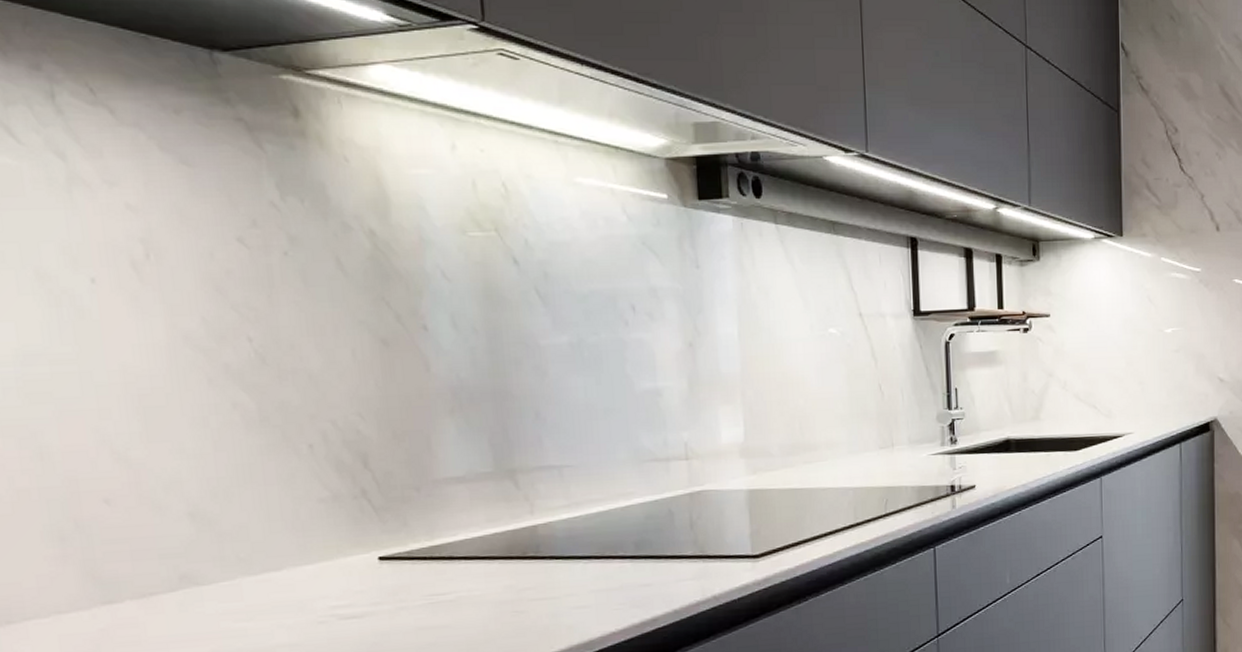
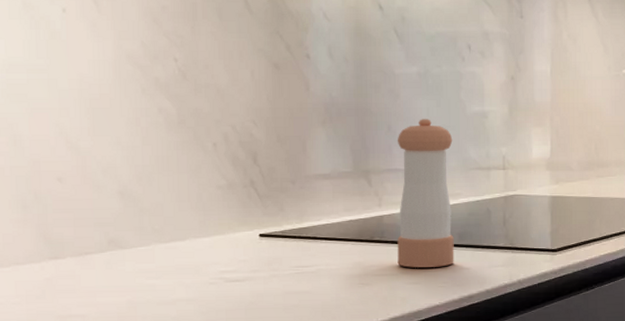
pepper shaker: none [548,401,631,588] -> present [397,119,454,268]

